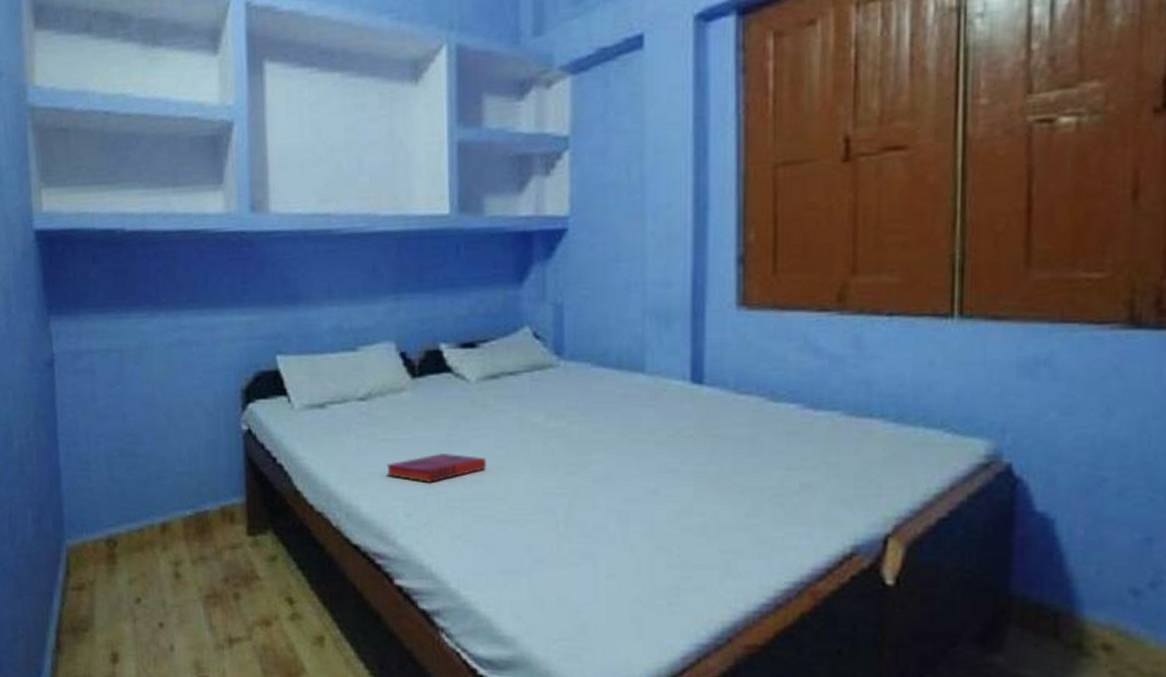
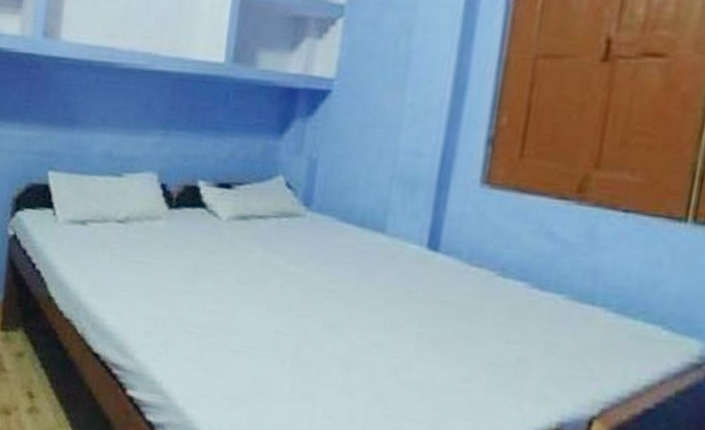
hardback book: present [386,454,487,483] -> none [133,281,227,307]

